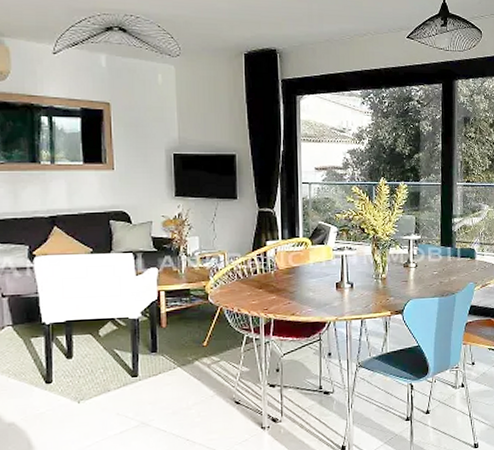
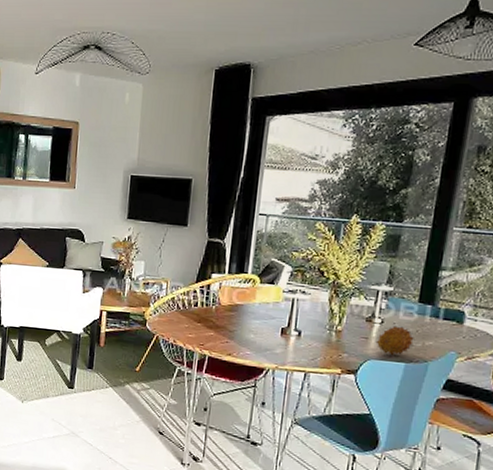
fruit: none [414,267,442,292] -> present [375,326,414,355]

